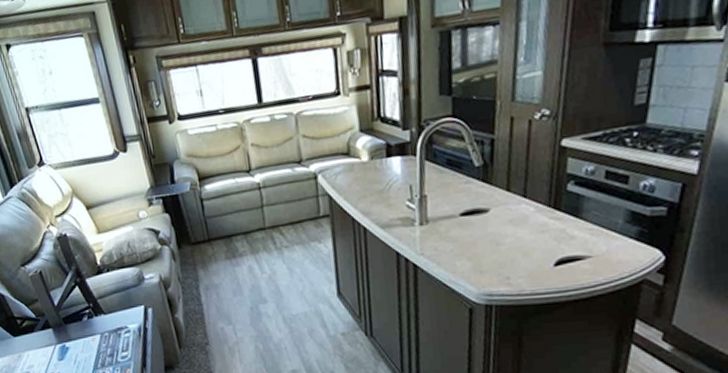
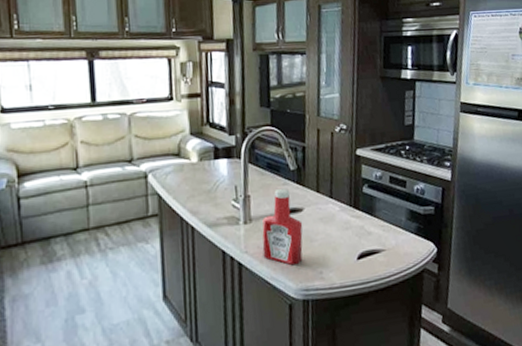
ketchup bottle: none [440,187,488,270] -> present [262,189,303,266]

